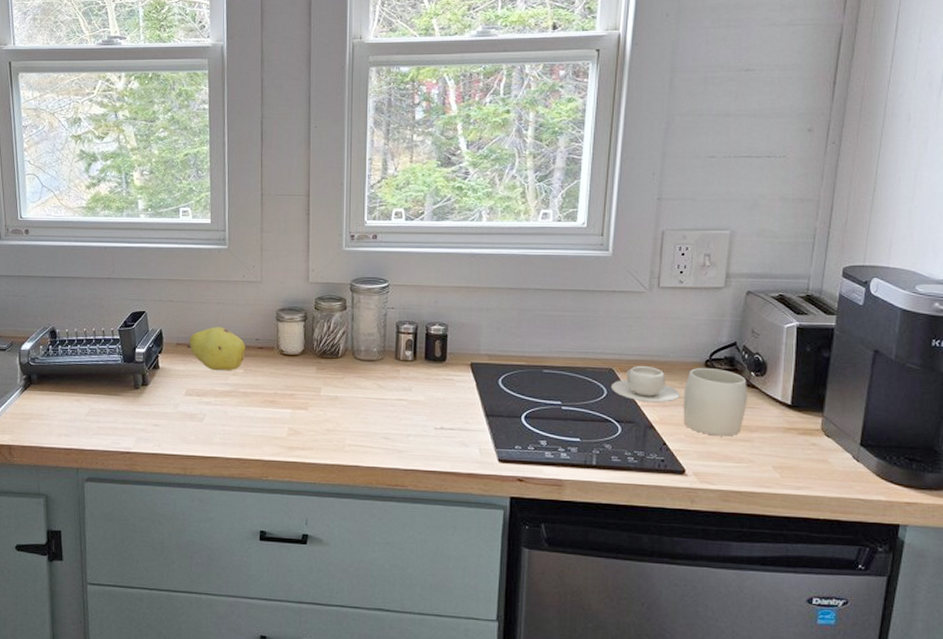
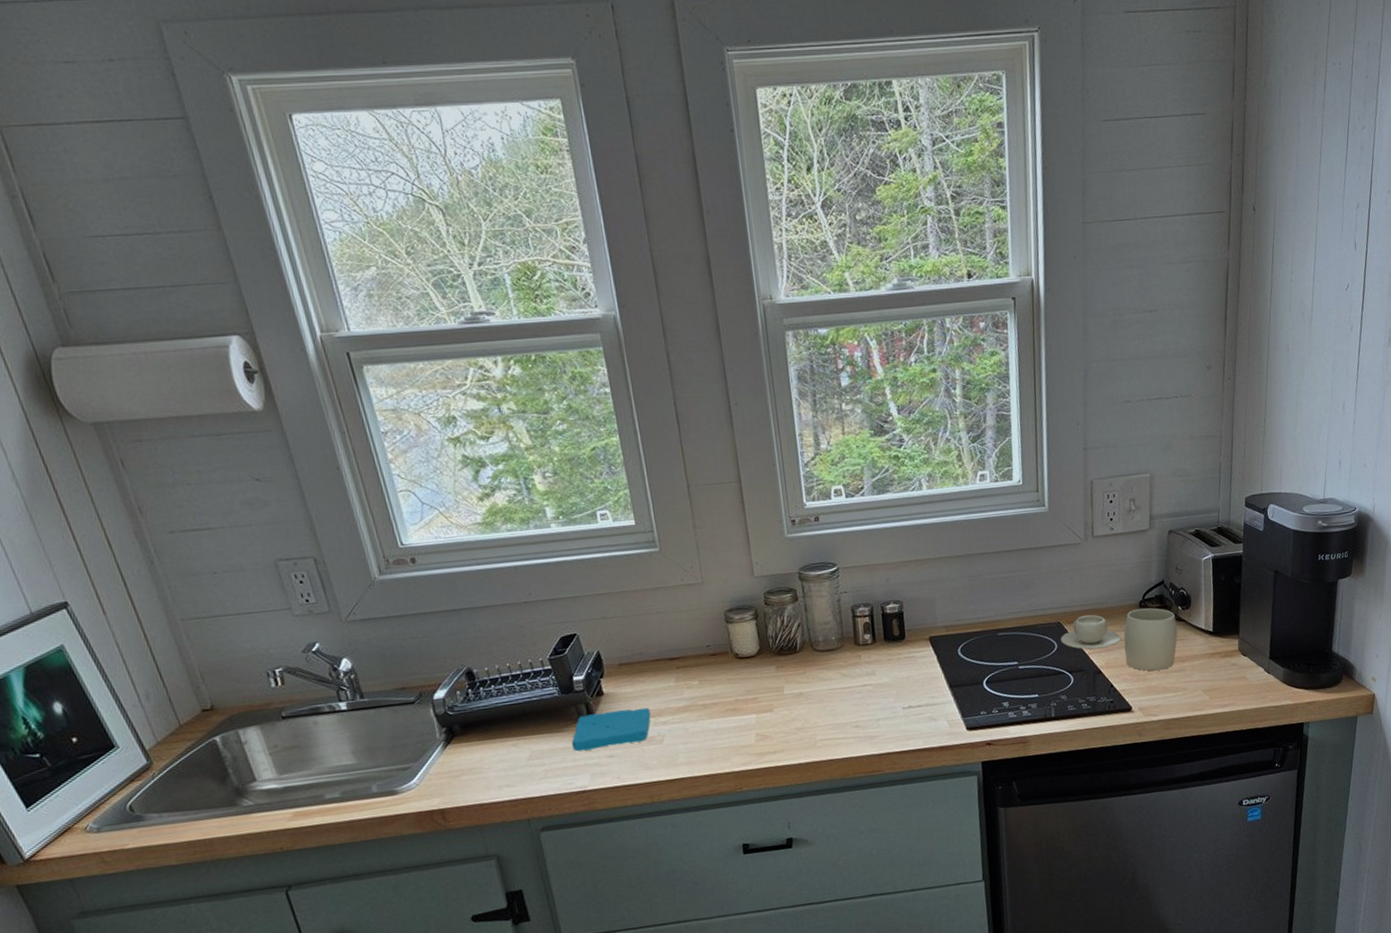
sponge: none [125,384,197,417] -> present [572,707,651,752]
fruit: present [187,326,246,371] -> none [631,638,697,687]

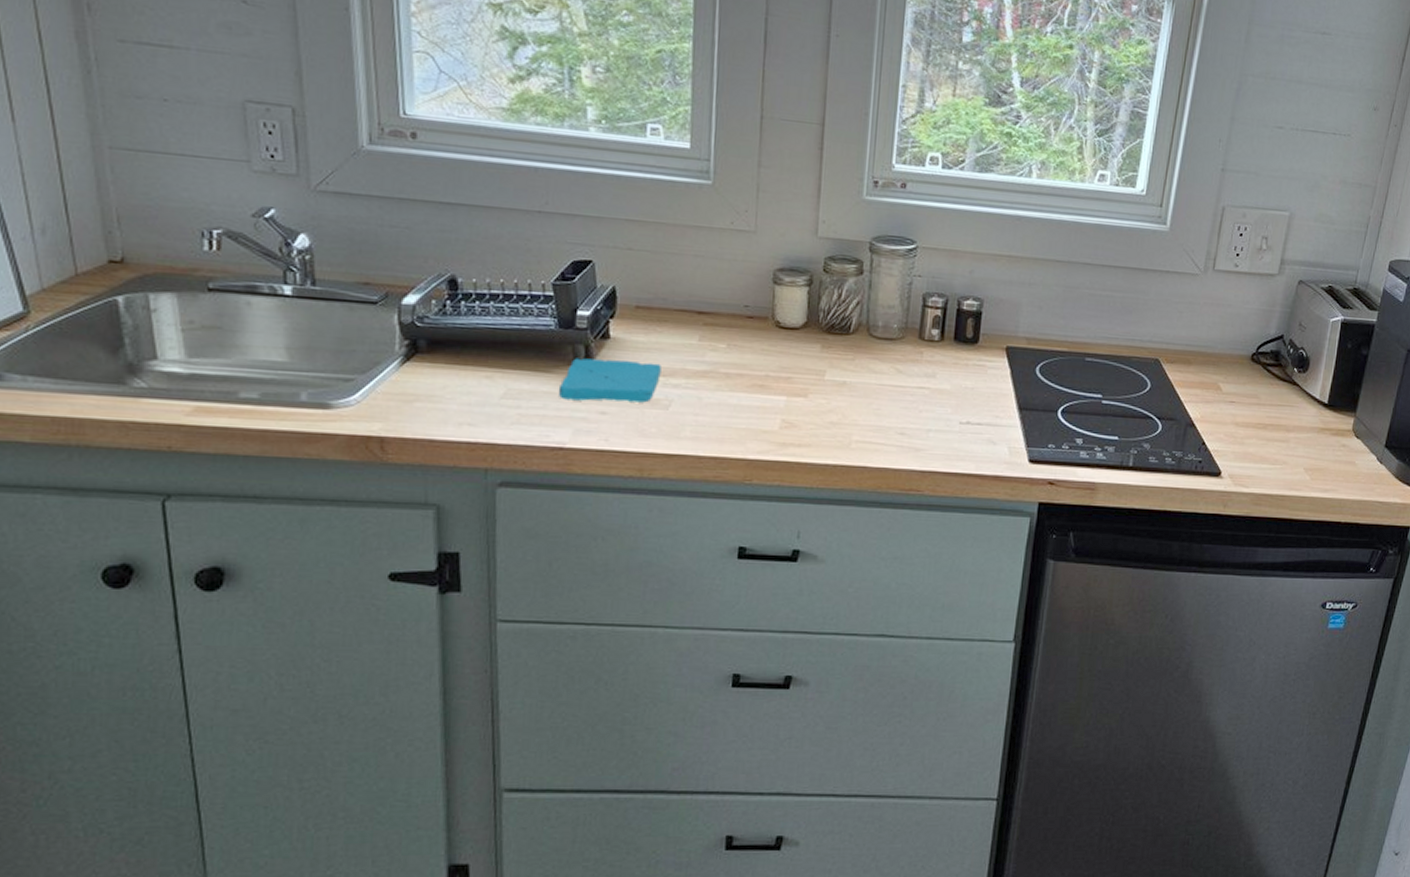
teacup: present [1060,614,1121,650] -> none [1155,357,1224,399]
mug: present [1123,607,1178,672] -> none [1224,361,1289,437]

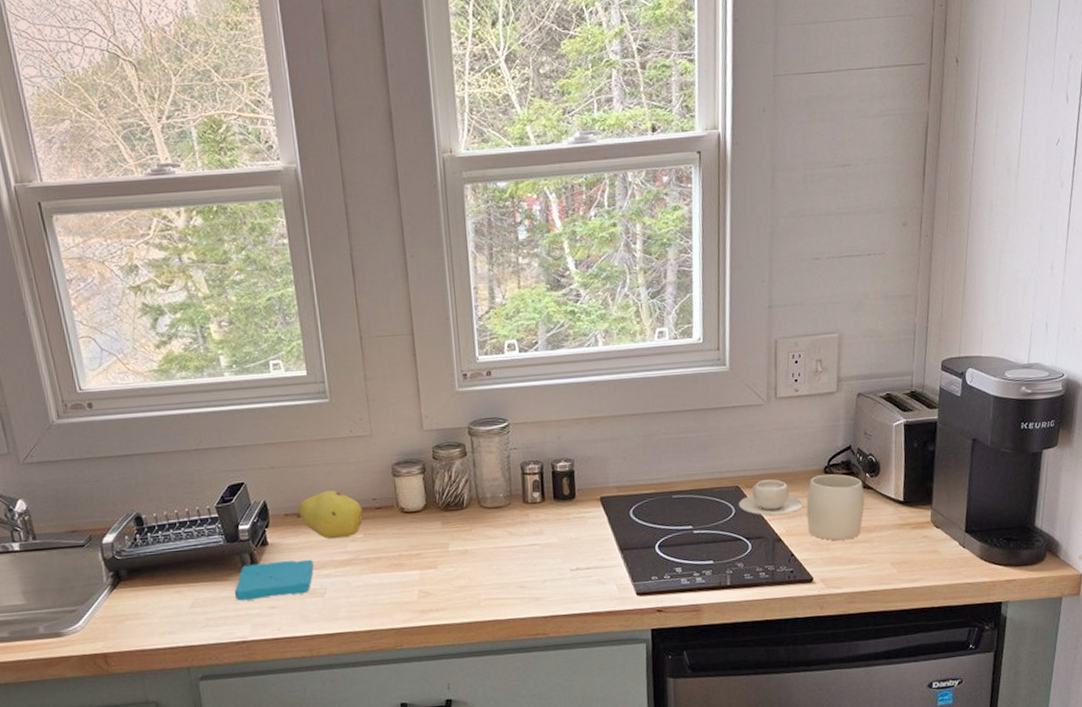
fruit: none [650,286,730,345] -> present [296,490,362,539]
teacup: none [1155,357,1224,399] -> present [738,479,804,516]
mug: none [1224,361,1289,437] -> present [806,474,865,541]

